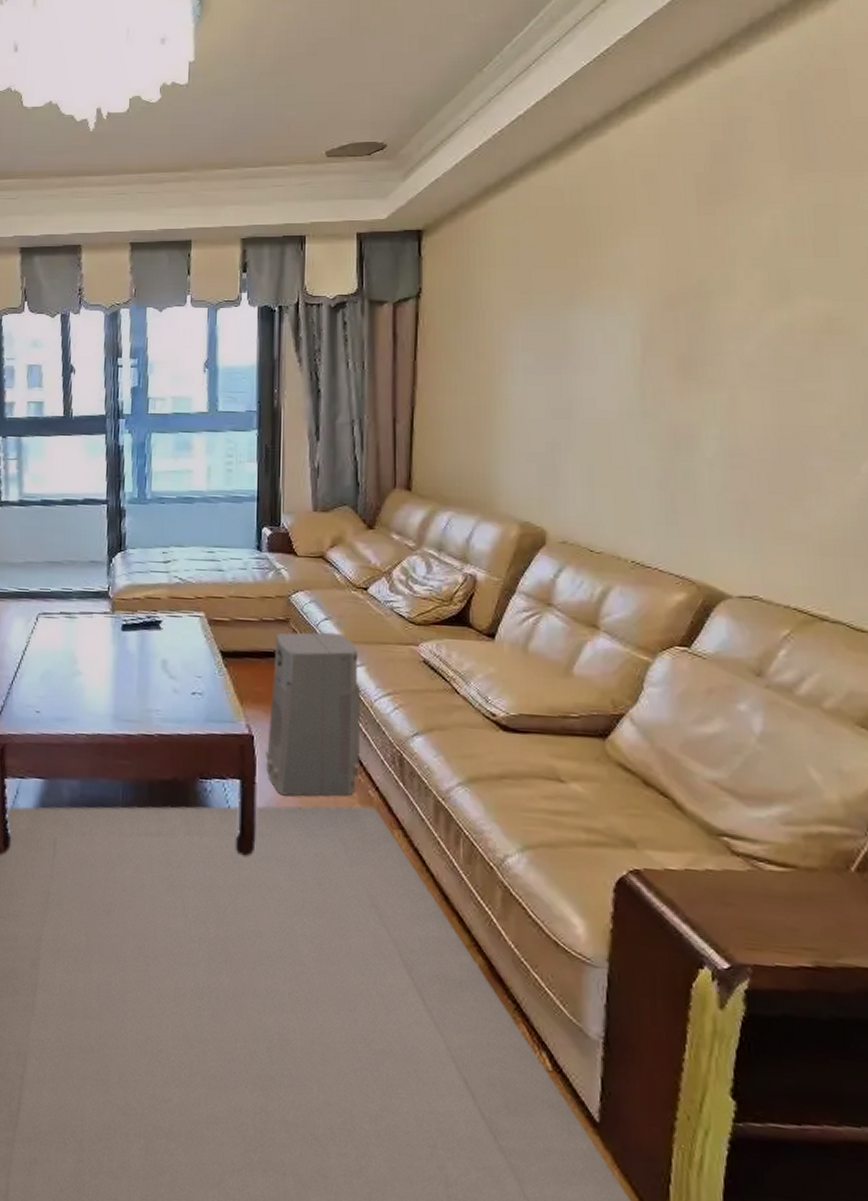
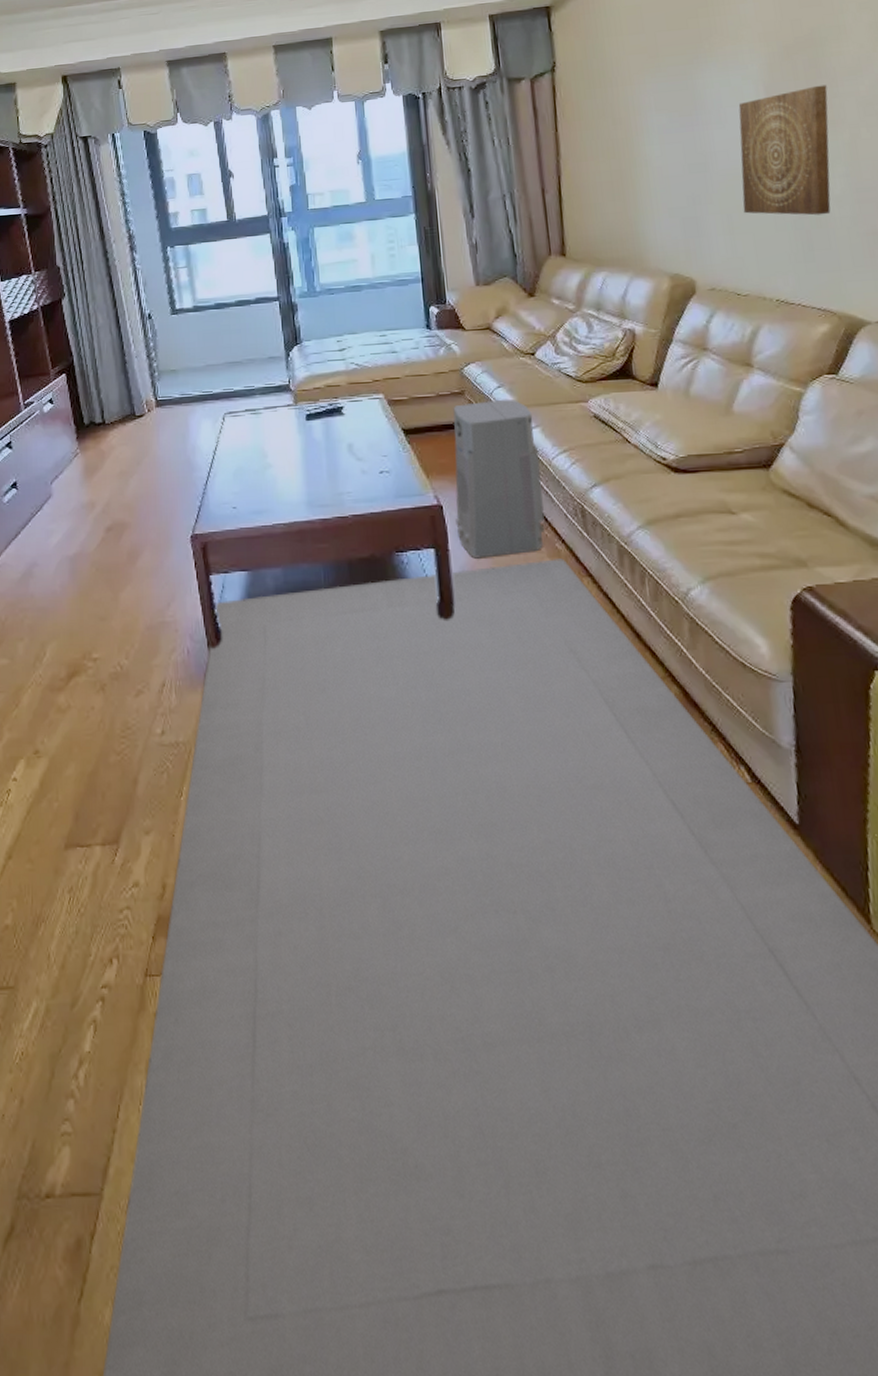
wall art: none [605,340,709,477] -> present [738,85,831,216]

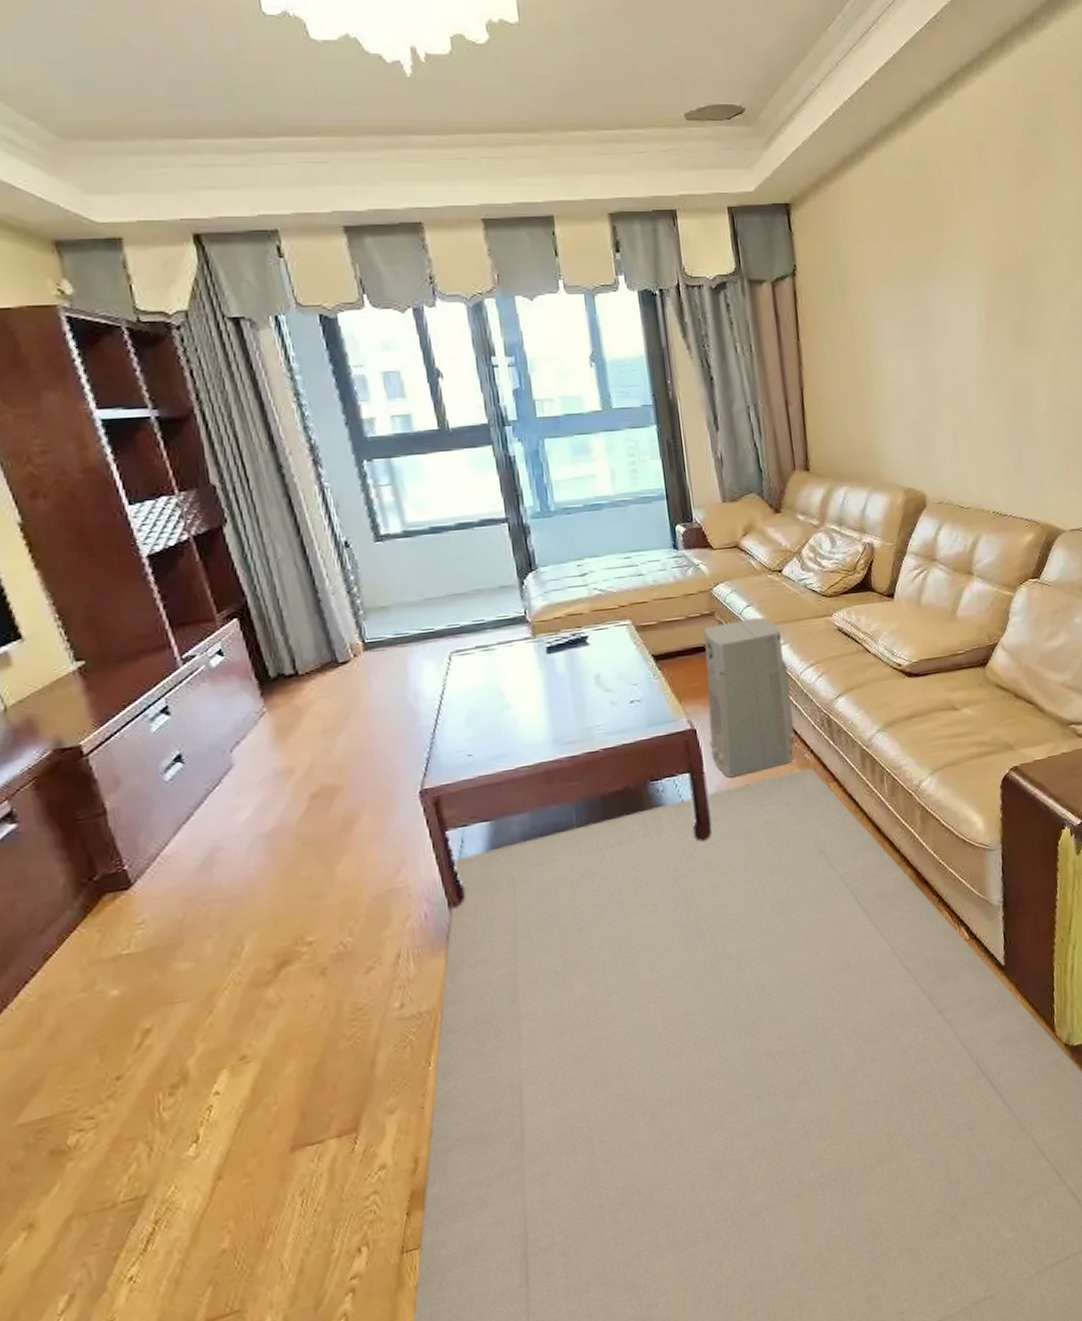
wall art: present [738,85,831,216] -> none [963,307,1037,433]

